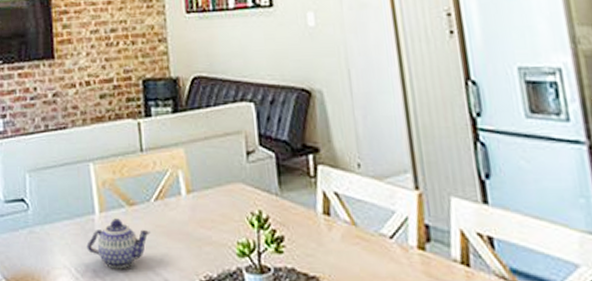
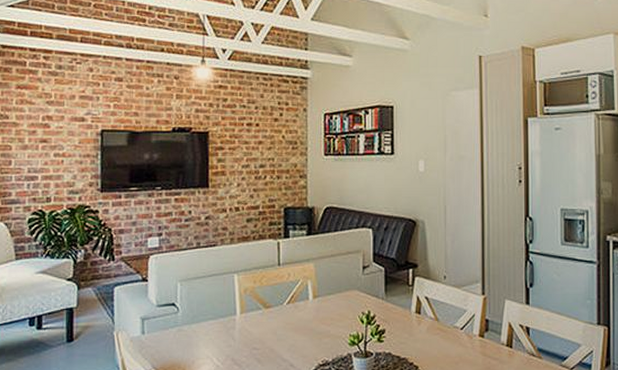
teapot: present [86,218,150,269] -> none [227,318,281,358]

